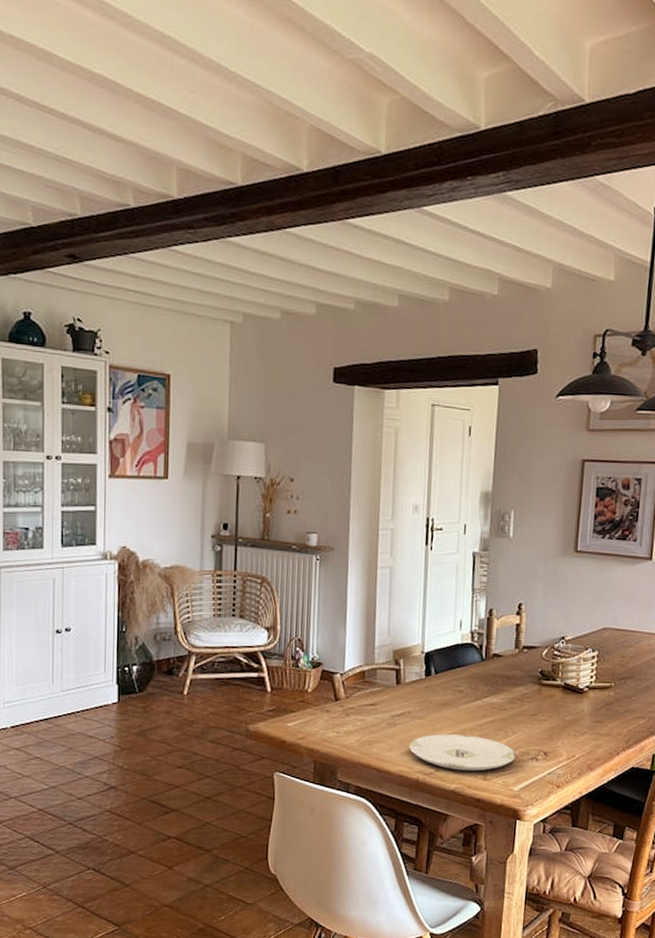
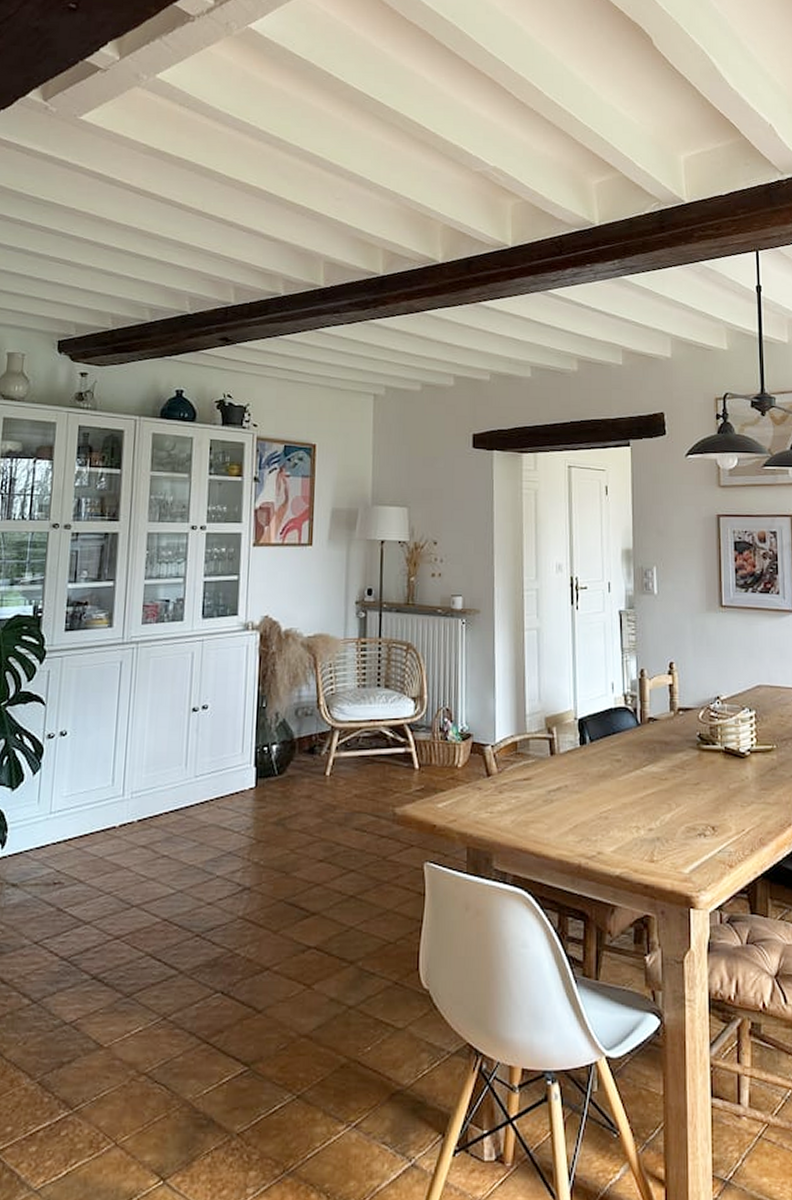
plate: present [409,734,516,772] -> none [568,810,683,852]

